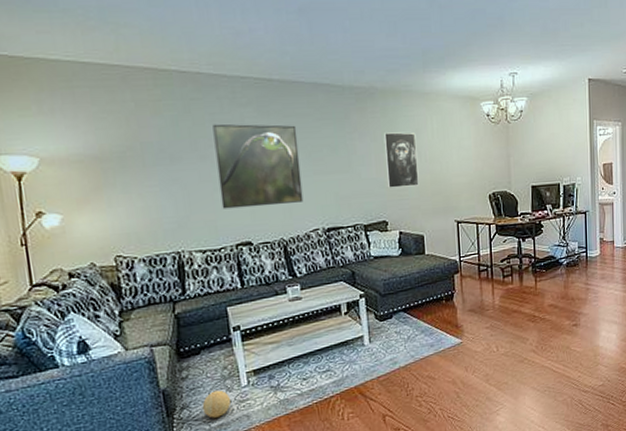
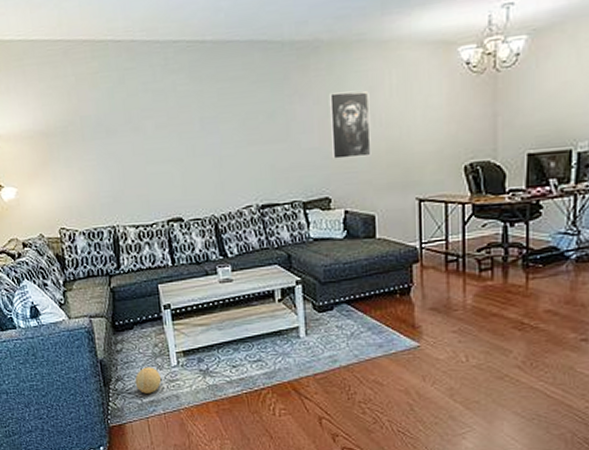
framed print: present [212,124,304,209] -> none [145,90,236,184]

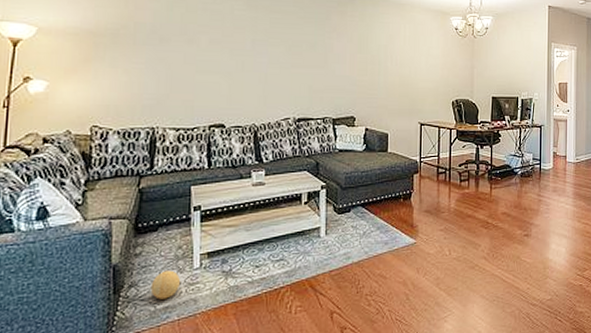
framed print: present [328,91,371,159] -> none [358,35,389,87]

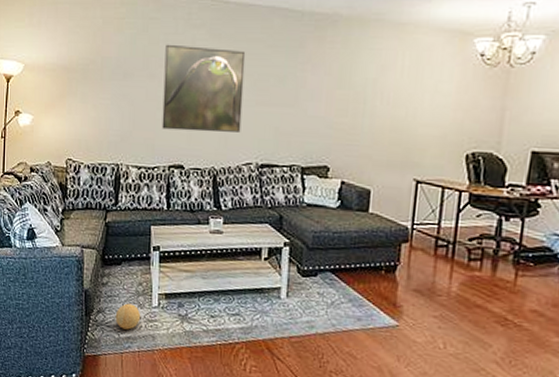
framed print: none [201,12,281,92] -> present [161,44,246,132]

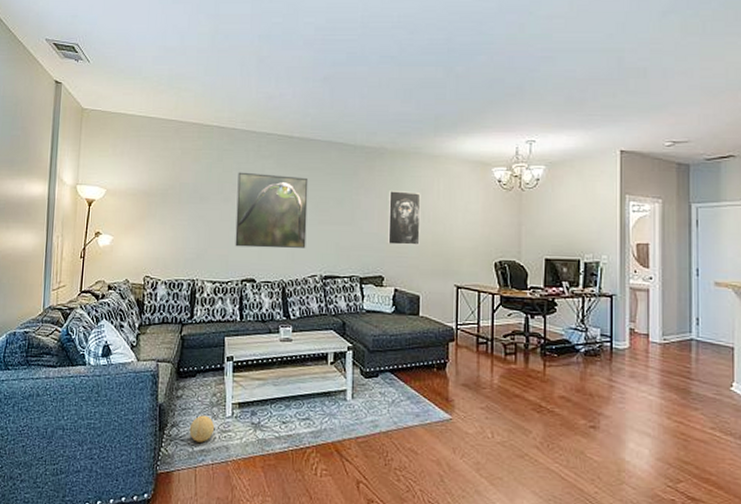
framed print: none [335,66,381,132] -> present [387,191,421,245]

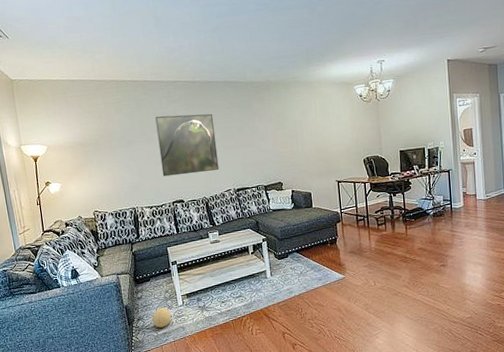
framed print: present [387,191,421,245] -> none [277,113,307,157]

